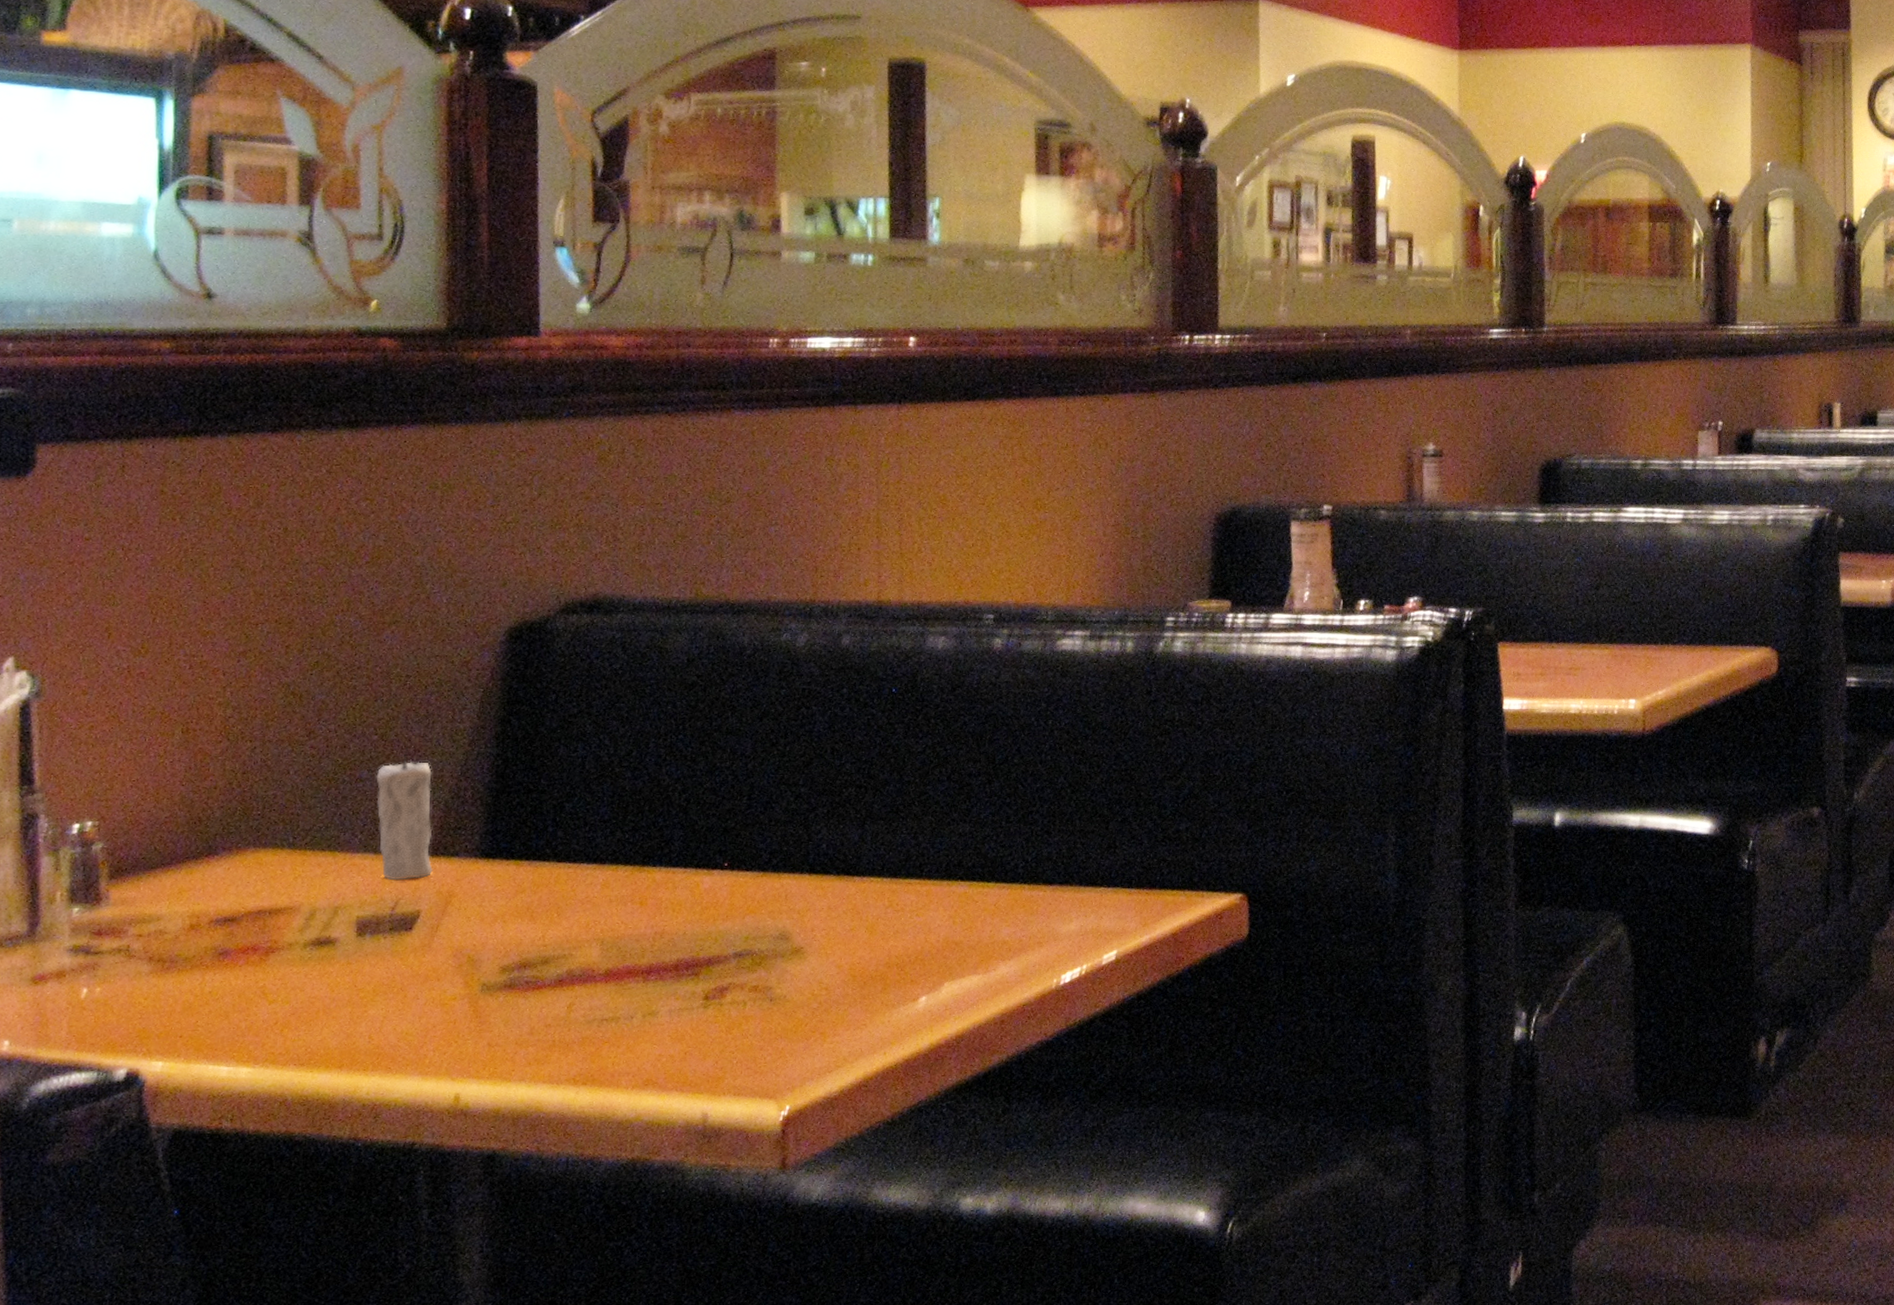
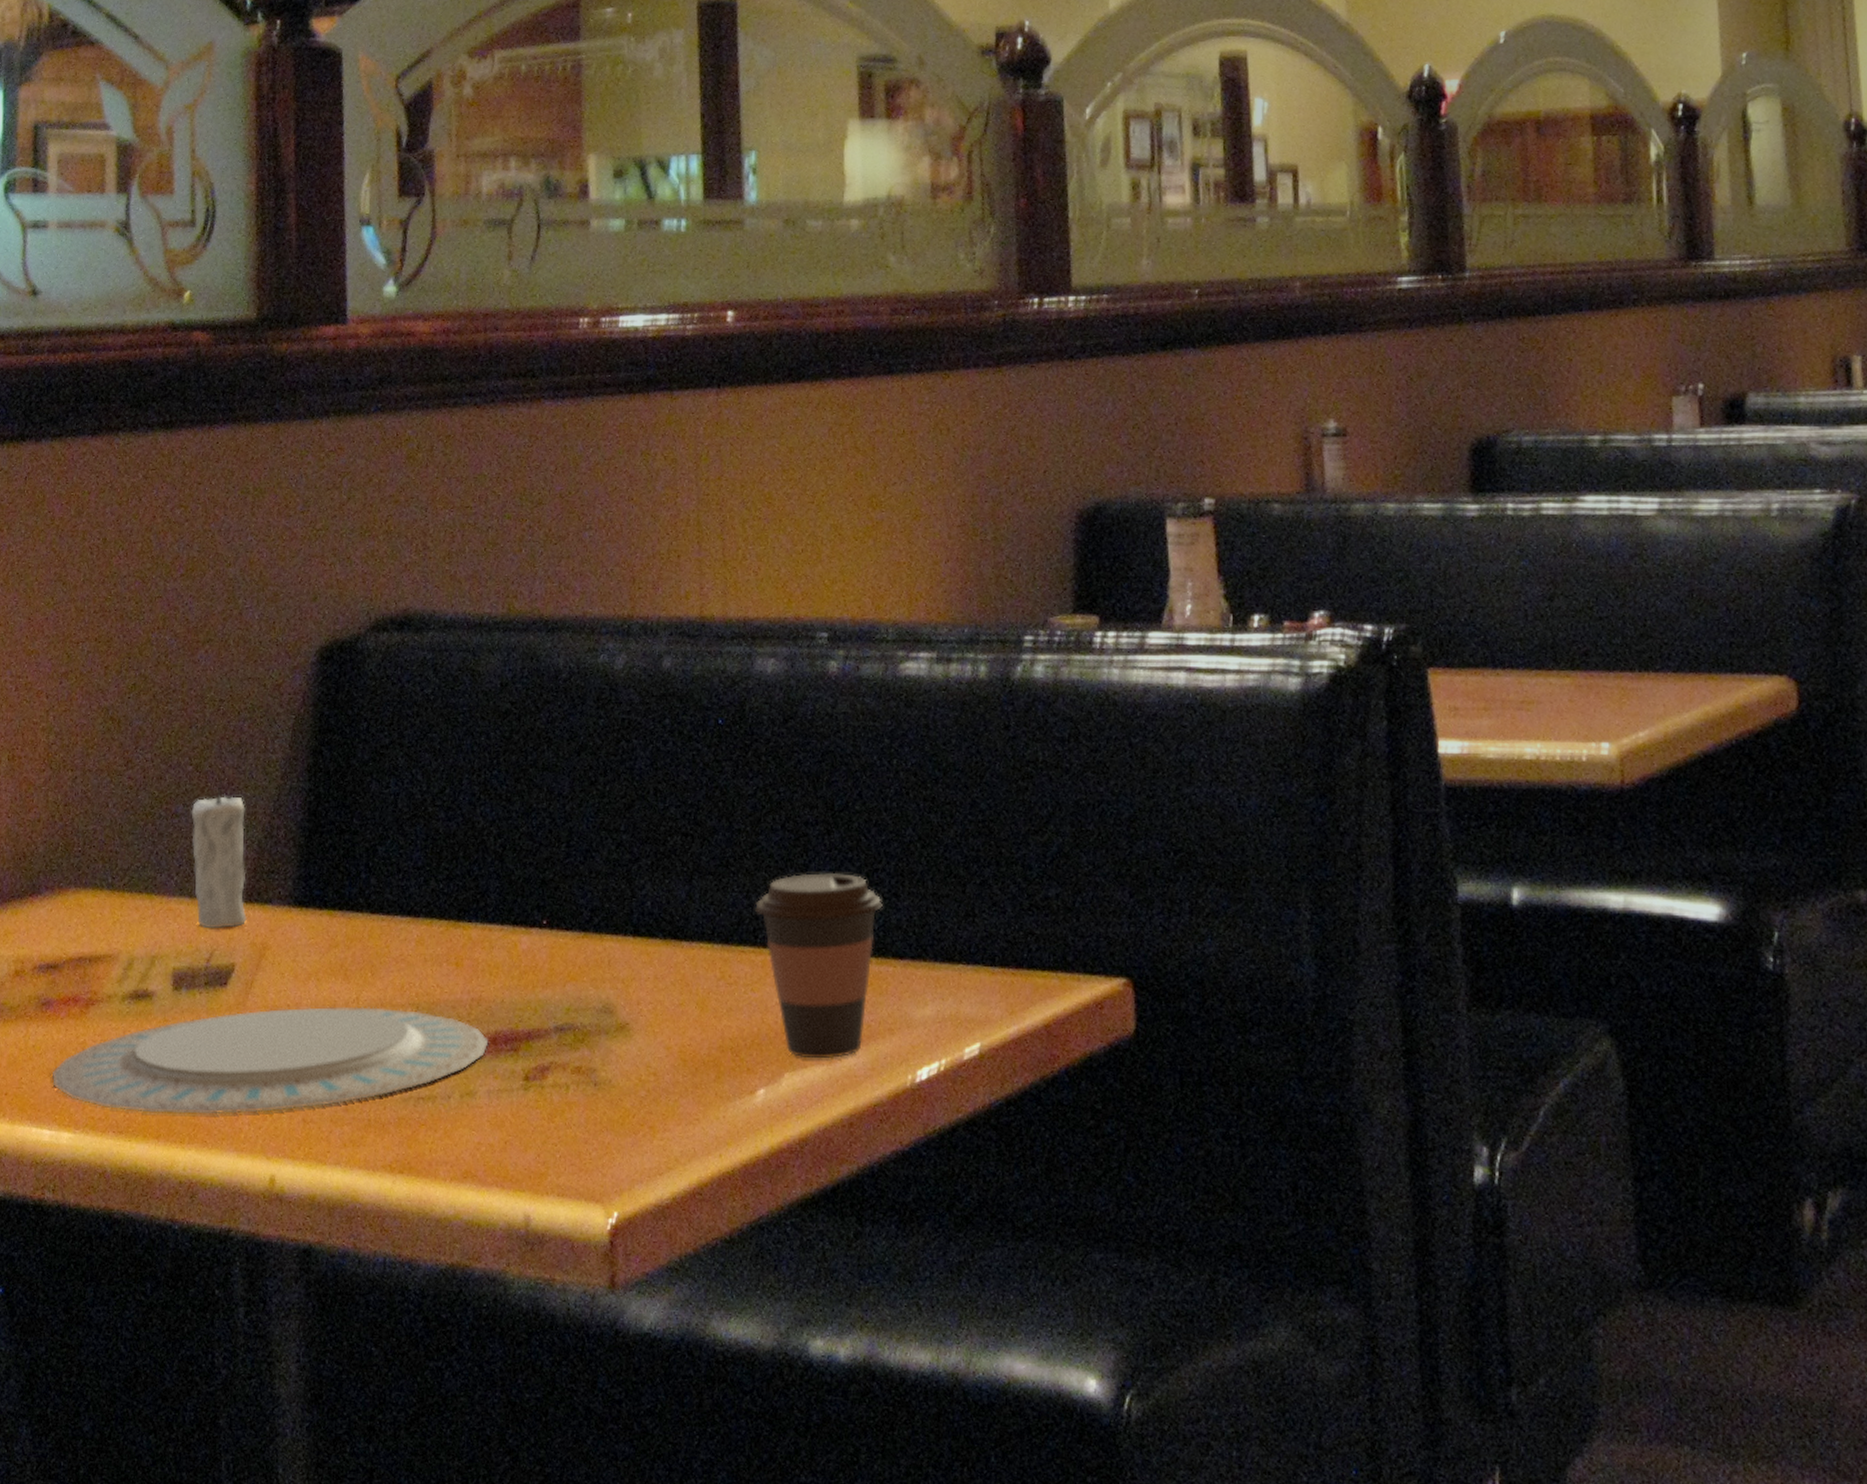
plate: none [230,943,671,1046] -> present [52,1006,489,1115]
coffee cup: none [922,816,1036,970] -> present [755,873,883,1059]

